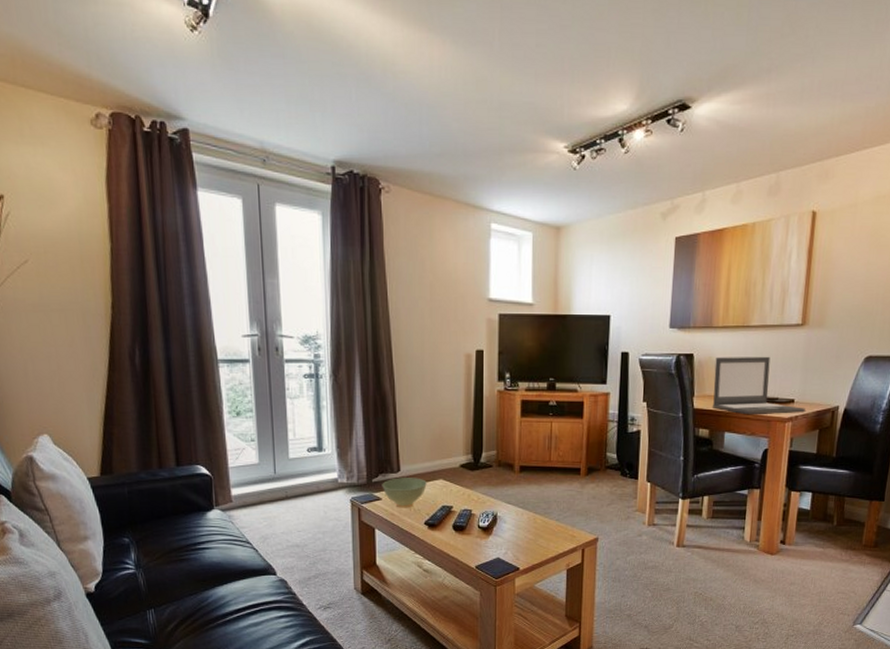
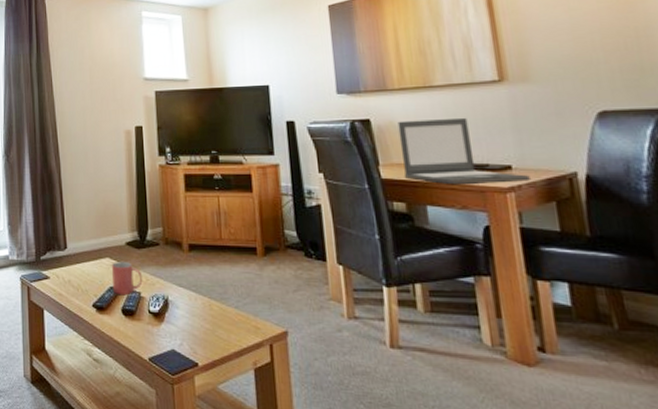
bowl: present [382,478,427,508] -> none [50,255,94,288]
mug: none [444,482,474,513] -> present [111,261,143,296]

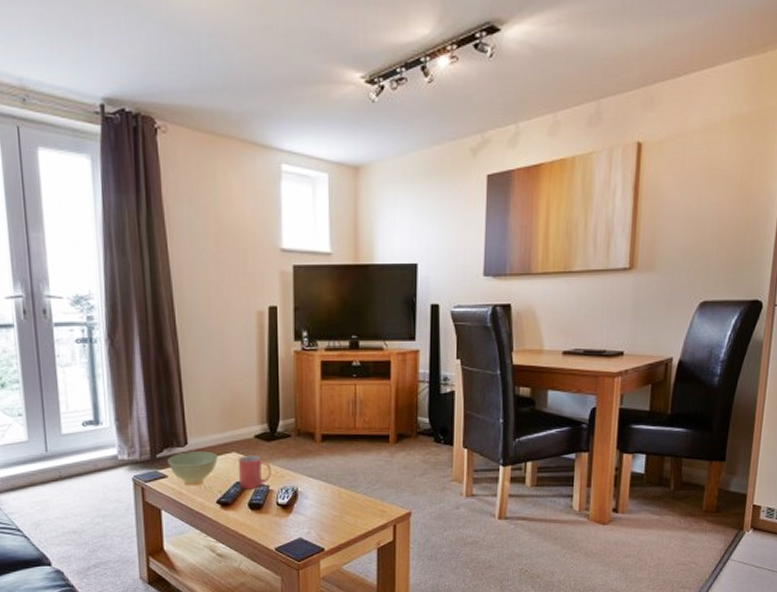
bowl: none [50,255,94,288] -> present [167,451,218,486]
laptop: present [397,117,530,185] -> none [533,304,636,371]

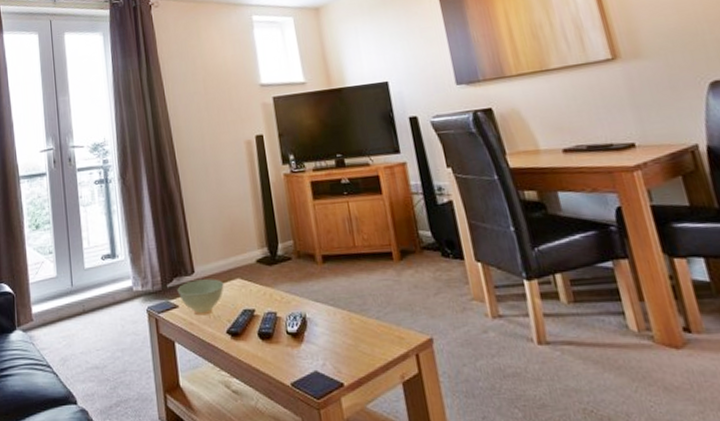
mug: present [237,454,272,490] -> none [242,280,278,318]

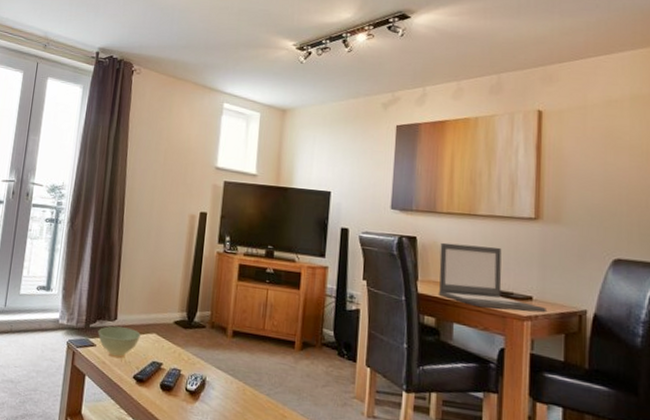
laptop: none [519,98,654,169] -> present [438,242,546,313]

